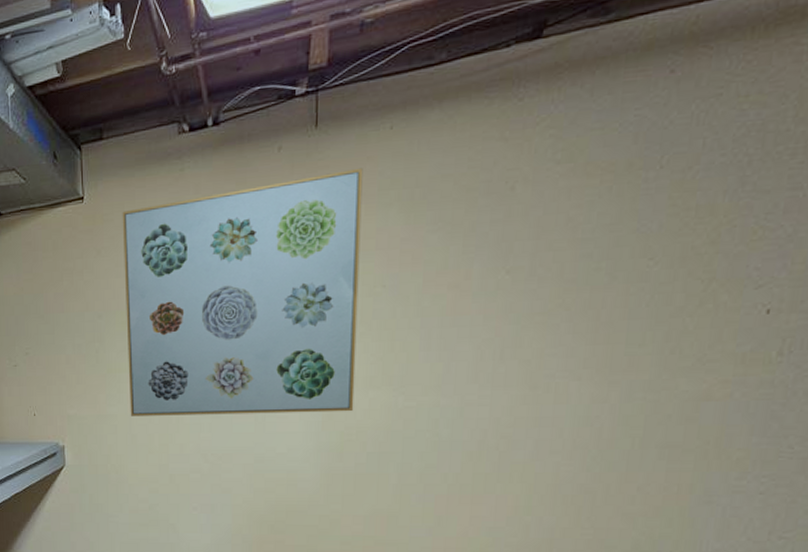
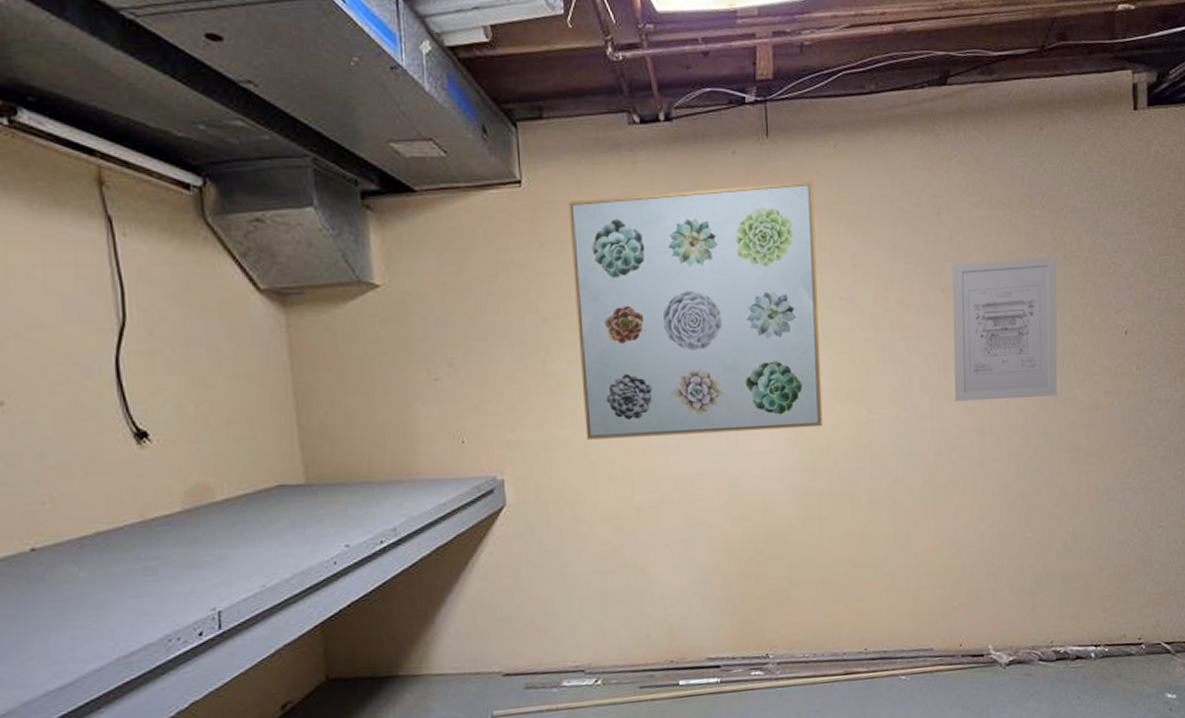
wall art: none [510,225,674,390] -> present [952,257,1058,402]

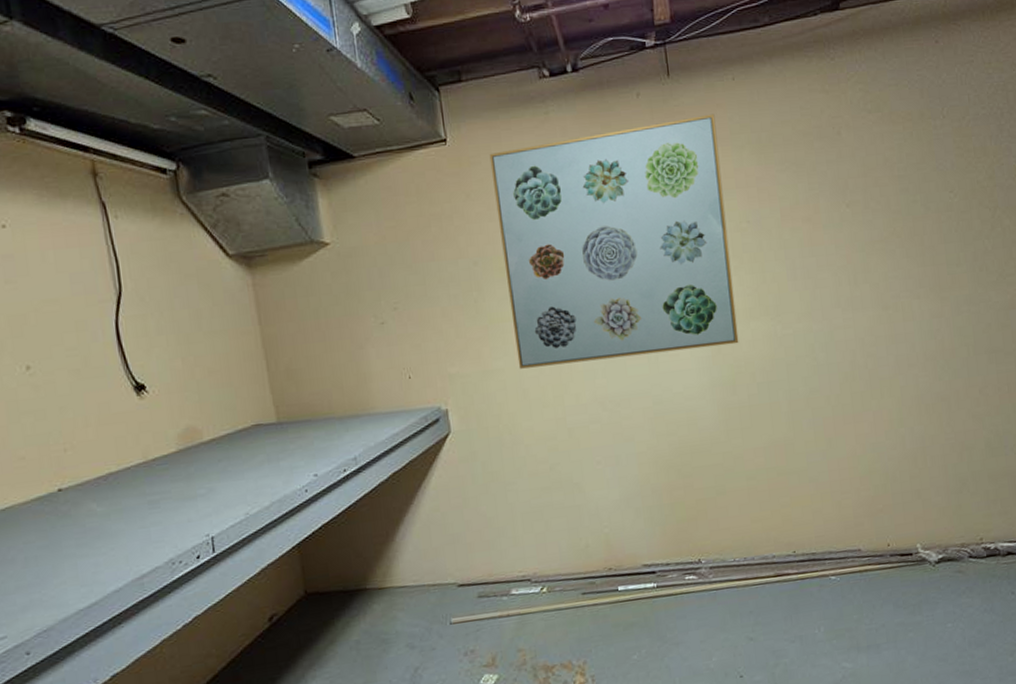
wall art: present [952,257,1058,402] -> none [856,164,971,312]

